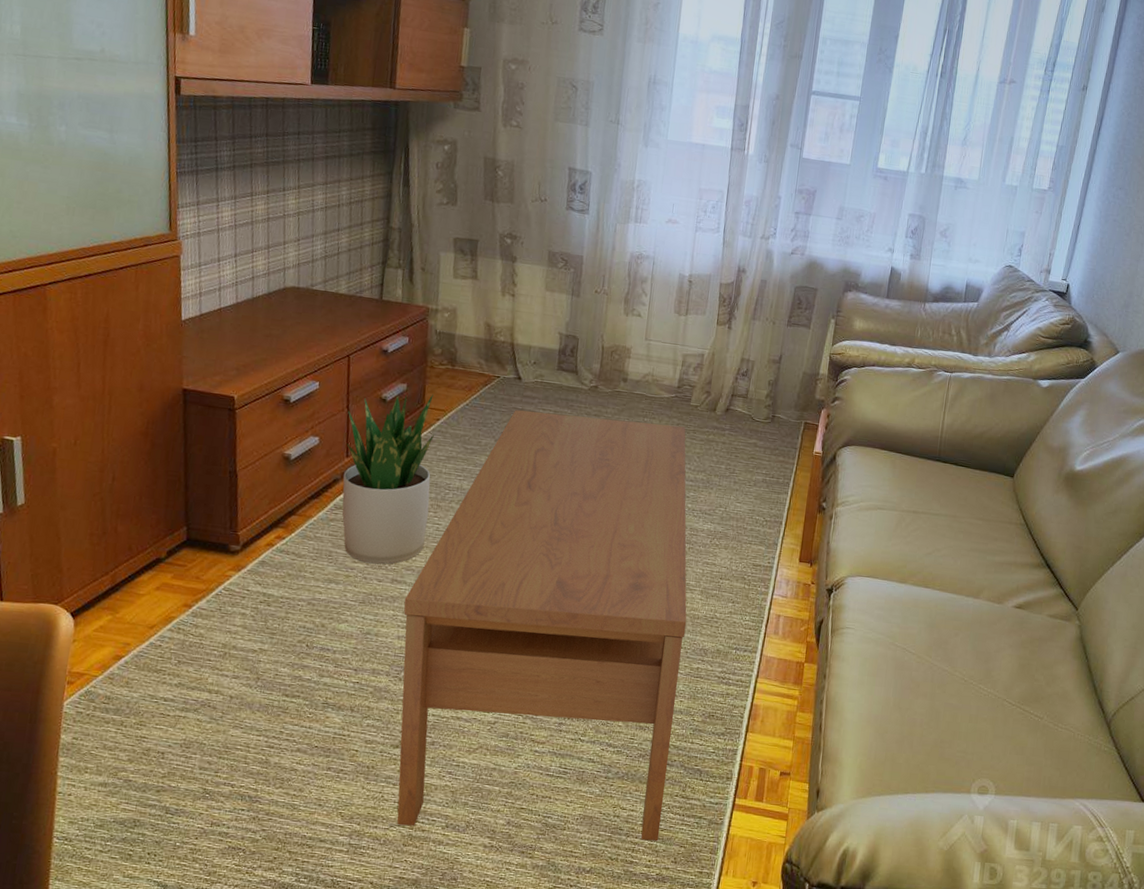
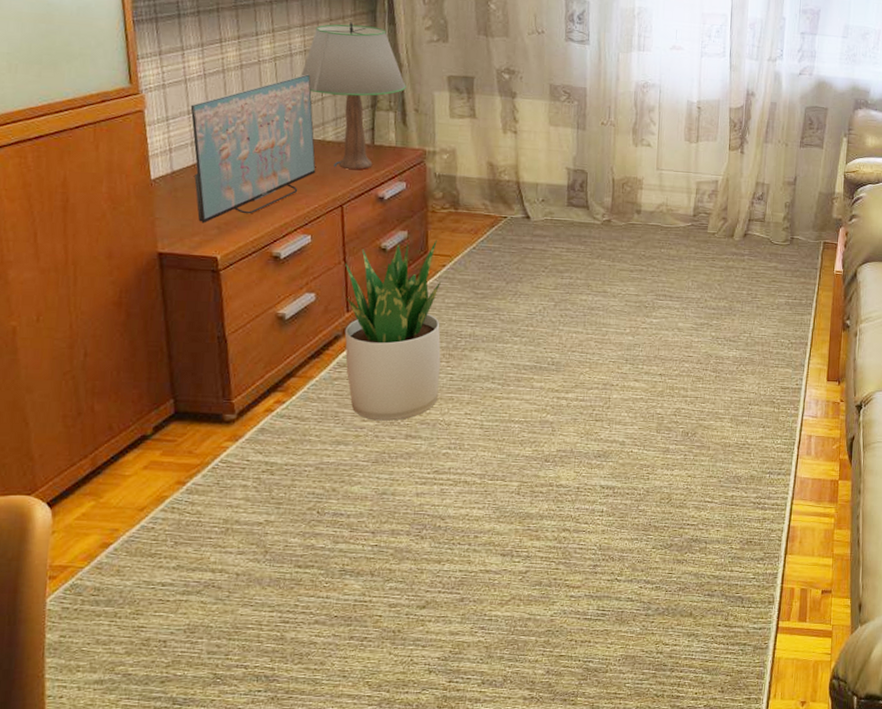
television: none [219,229,330,364] -> present [190,74,316,224]
table lamp: none [321,181,415,323] -> present [301,21,406,171]
coffee table: present [397,410,687,842] -> none [420,250,718,688]

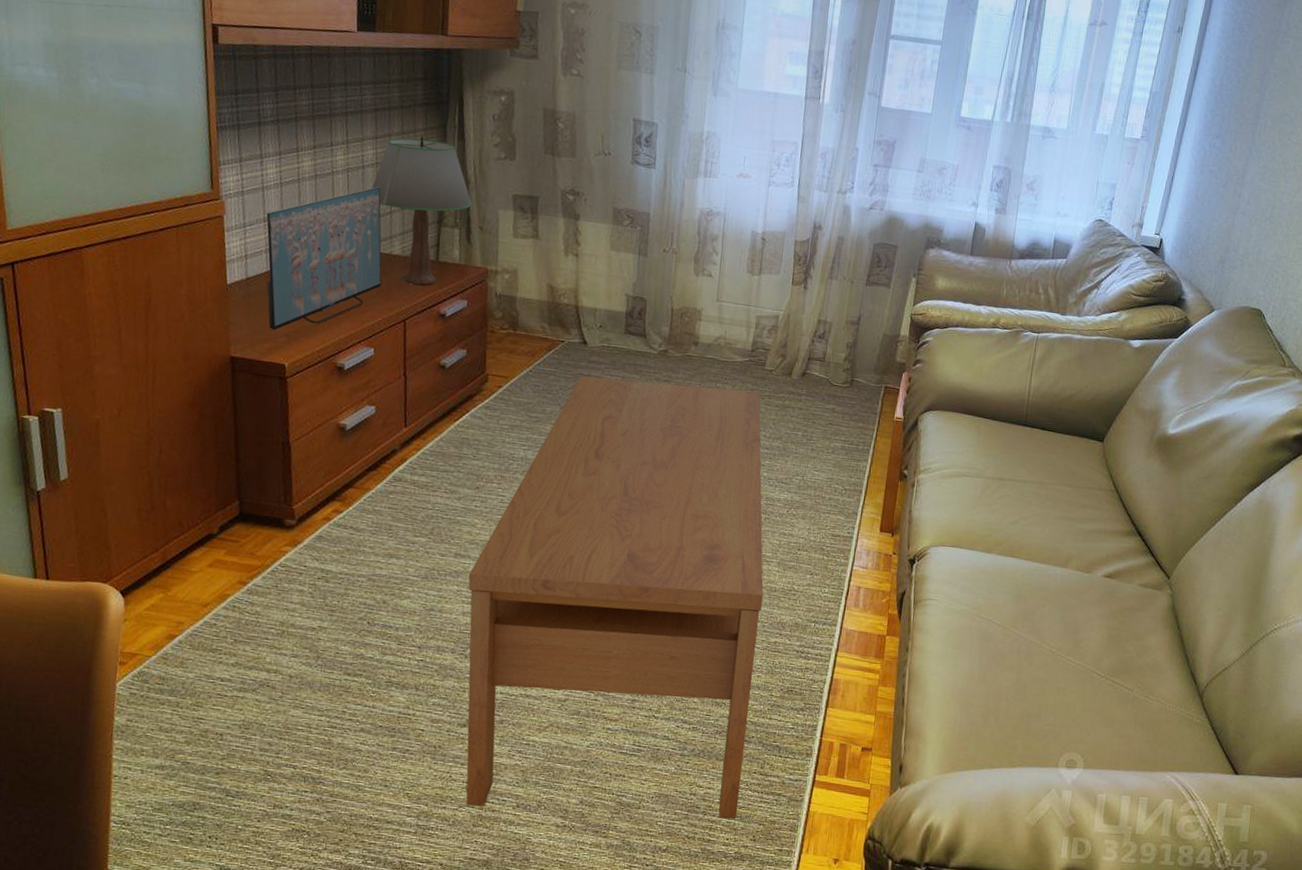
planter: present [344,240,442,421] -> none [401,360,497,539]
coffee table: none [420,250,718,688] -> present [466,376,764,819]

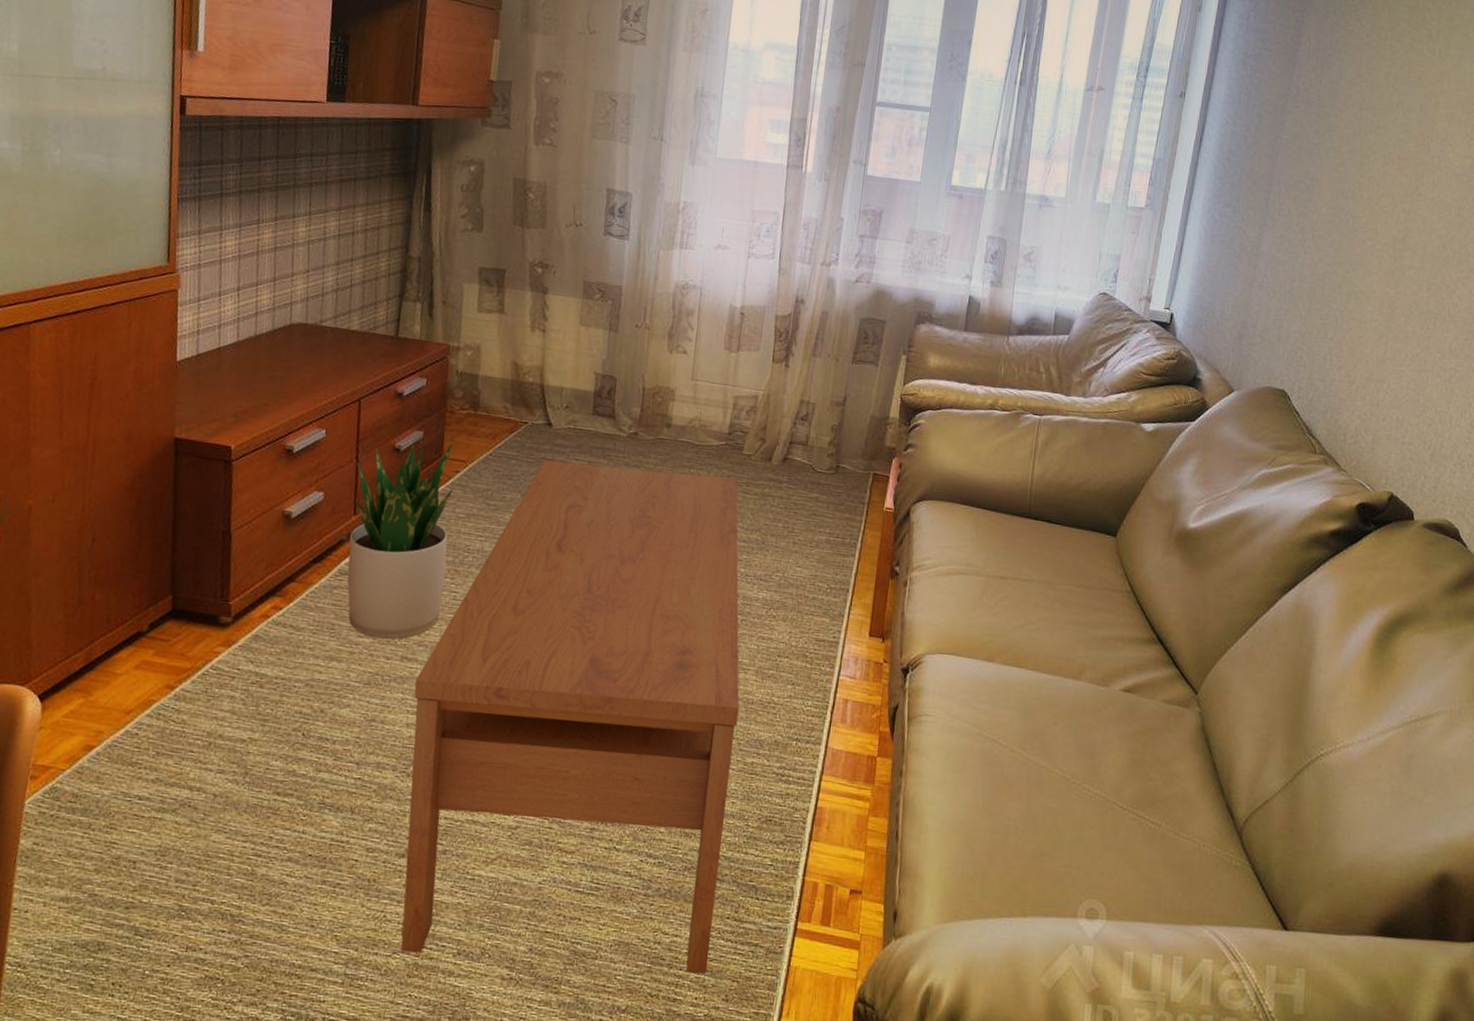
television: present [266,186,382,331] -> none [217,259,342,410]
table lamp: present [372,135,472,286] -> none [333,206,436,363]
planter: none [401,360,497,539] -> present [347,443,454,640]

